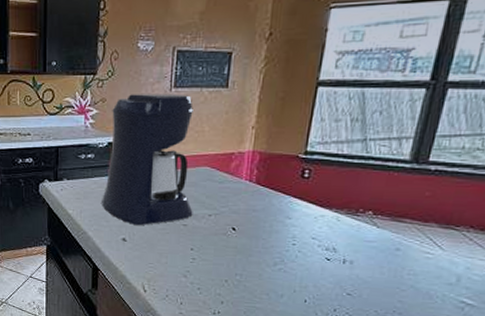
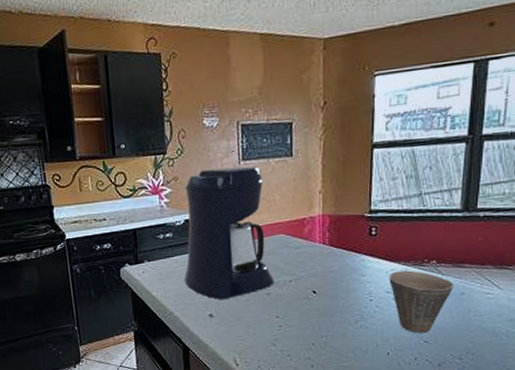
cup: none [316,218,389,285] -> present [389,270,454,333]

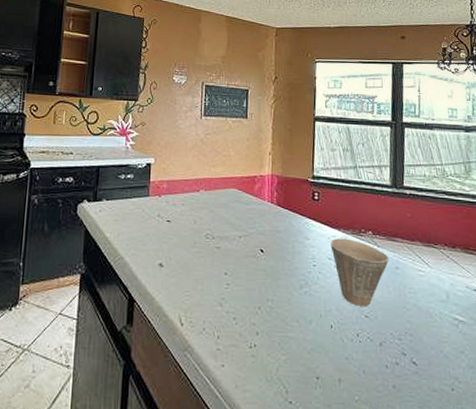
coffee maker: present [184,166,274,299] -> none [139,120,225,248]

